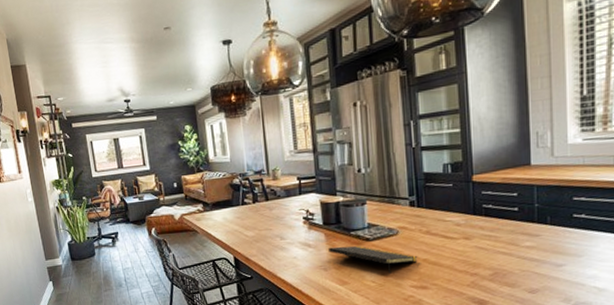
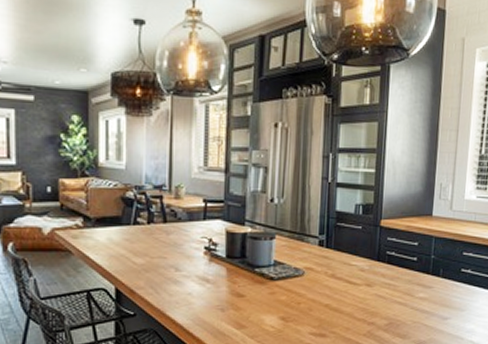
notepad: present [328,246,418,274] -> none [229,284,320,319]

